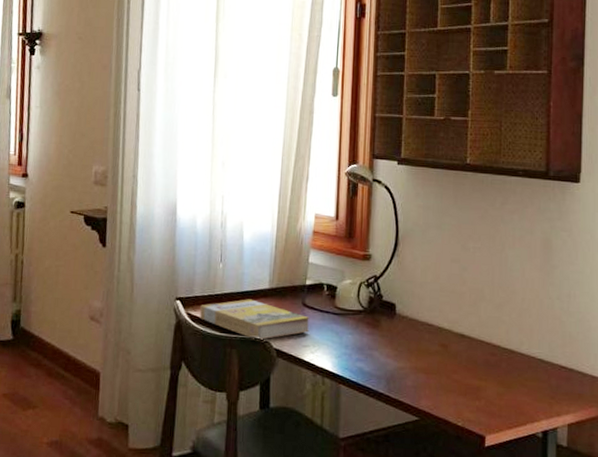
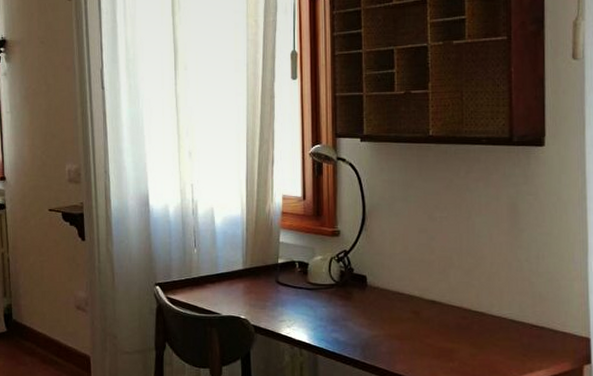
book: present [200,299,310,341] -> none [179,280,285,319]

